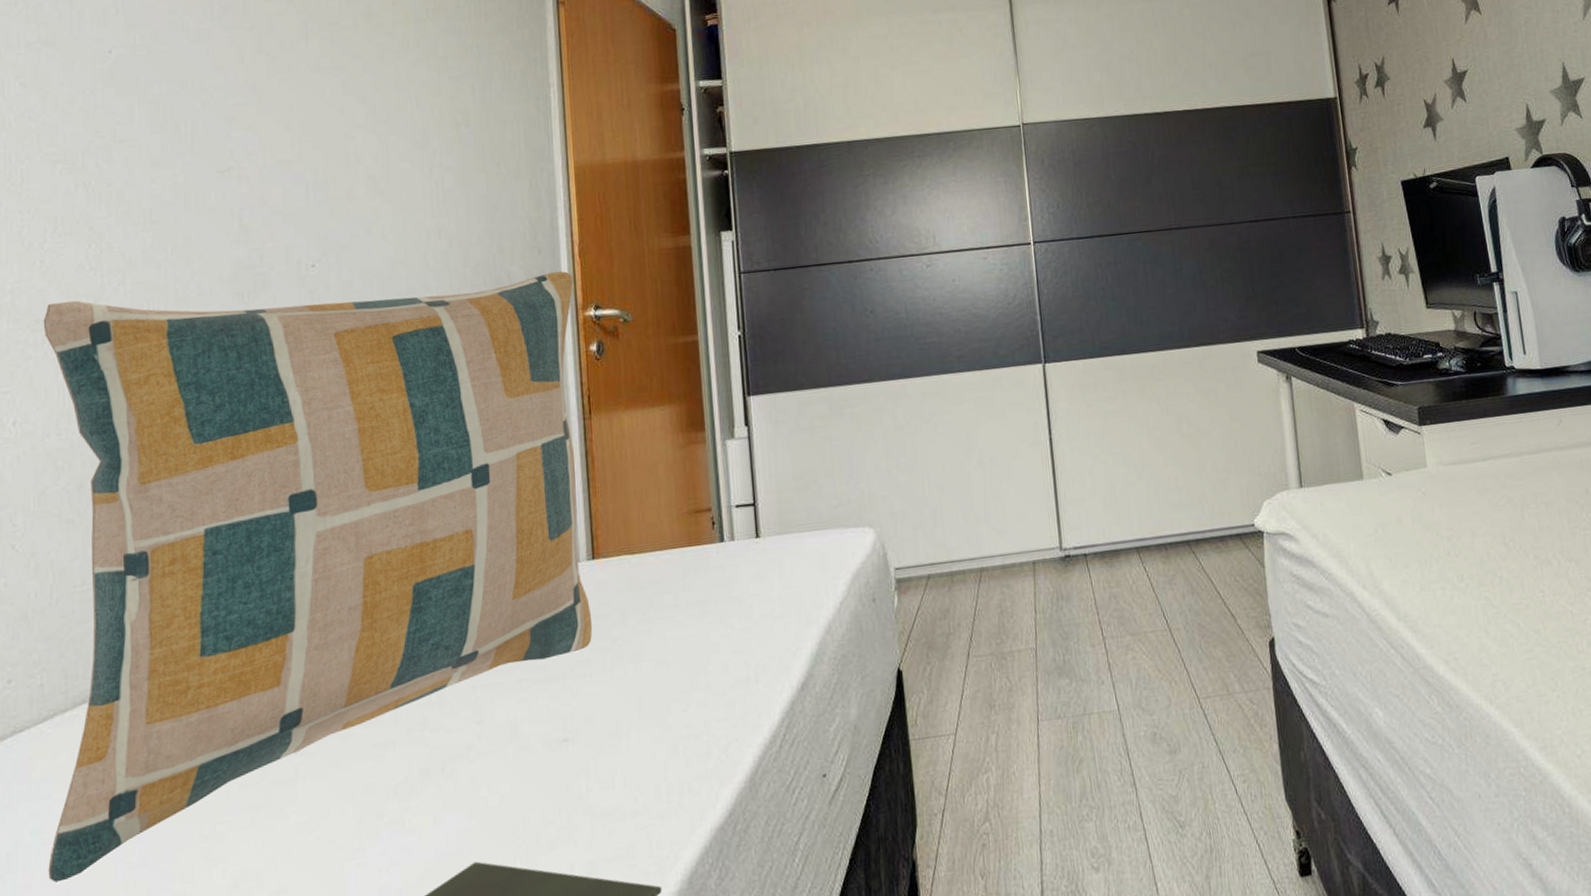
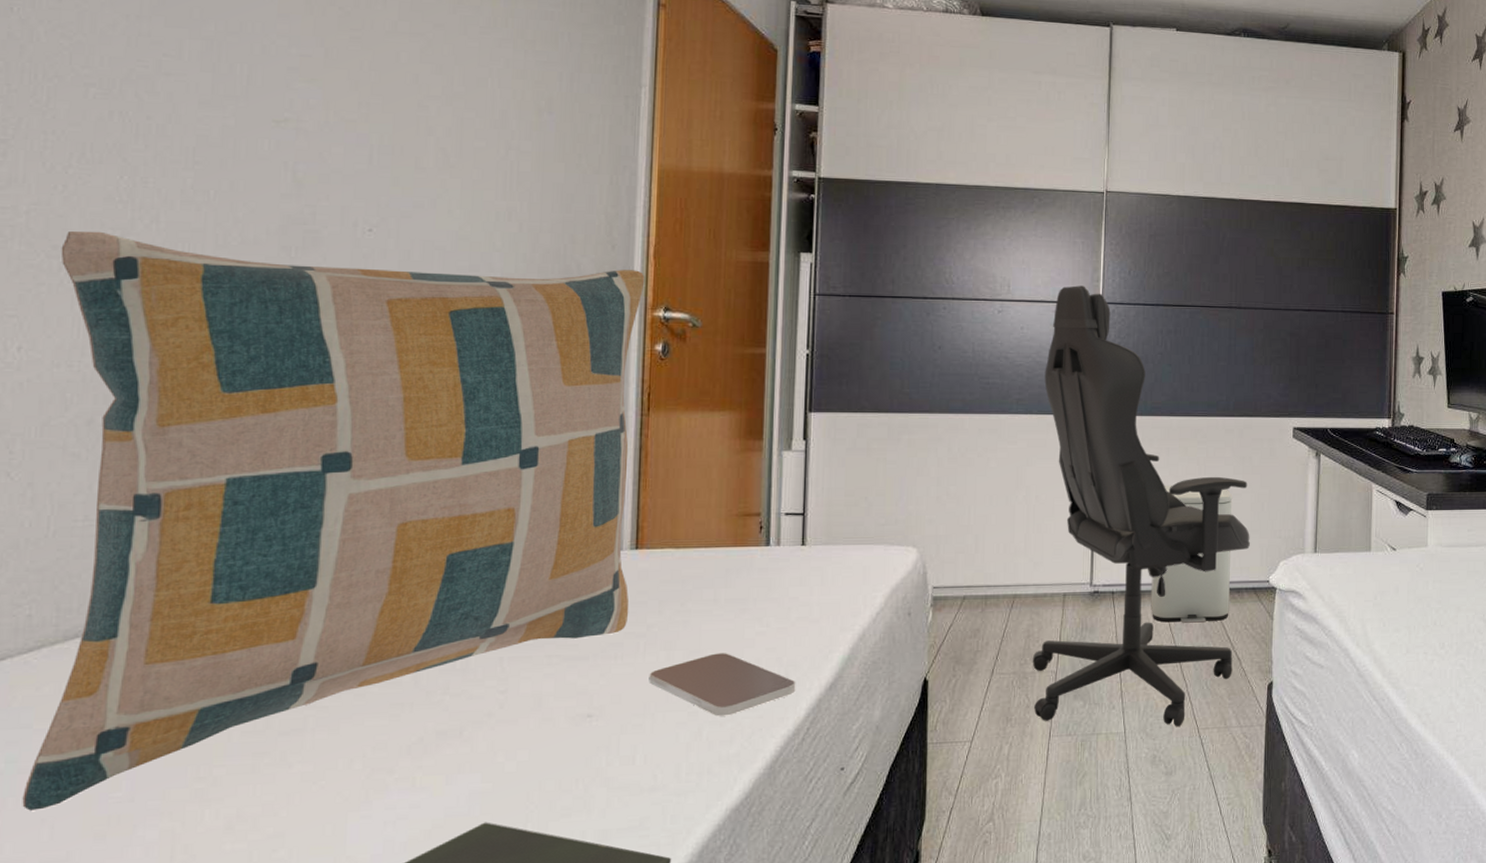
smartphone: none [619,660,768,730] -> present [649,653,796,717]
gaming chair: none [982,227,1228,705] -> present [1032,285,1250,727]
pedal bin: none [1125,427,1215,583] -> present [1151,485,1233,623]

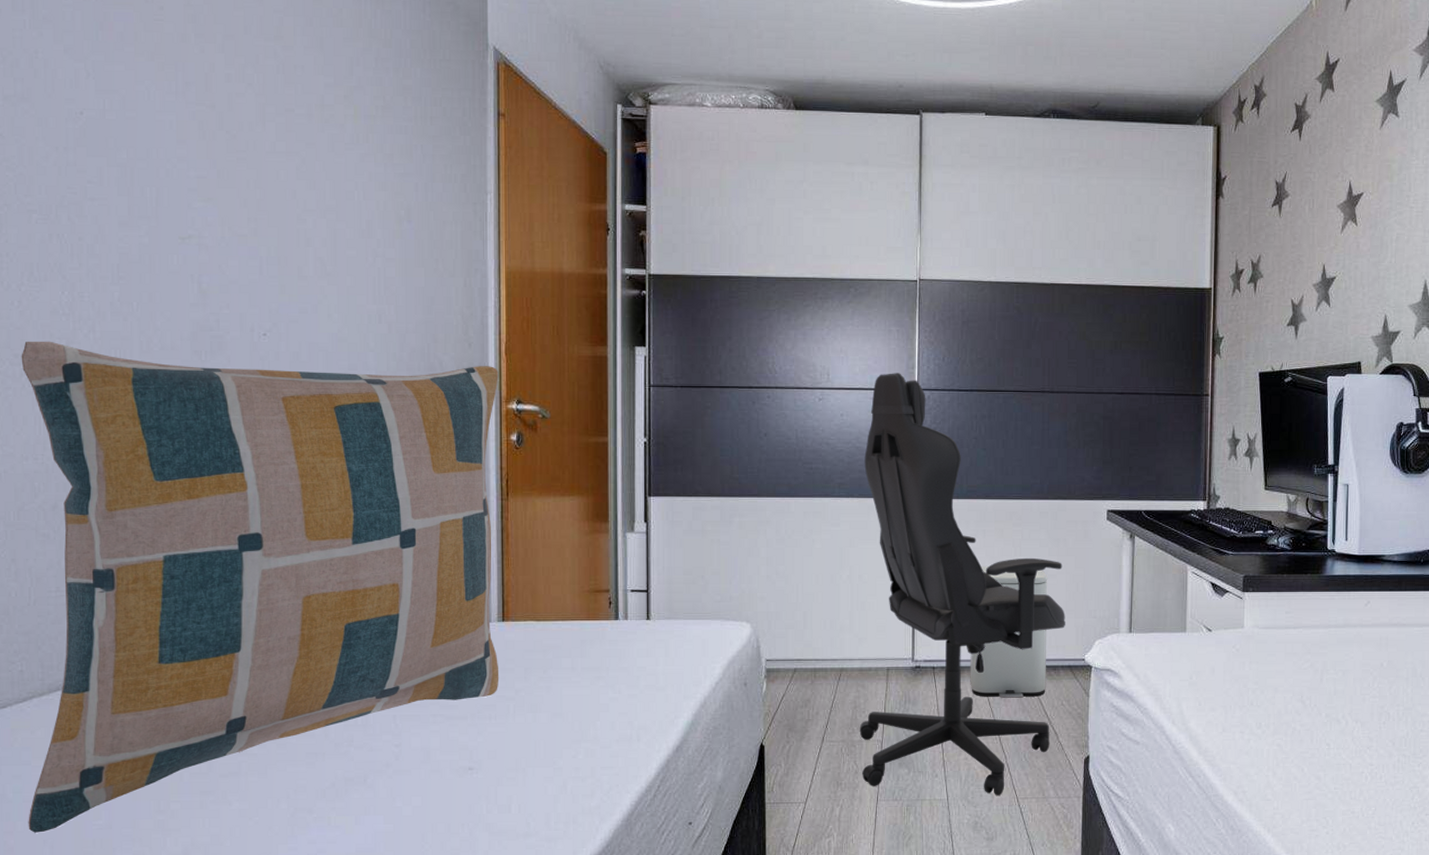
smartphone: present [649,653,796,717] -> none [519,716,647,773]

